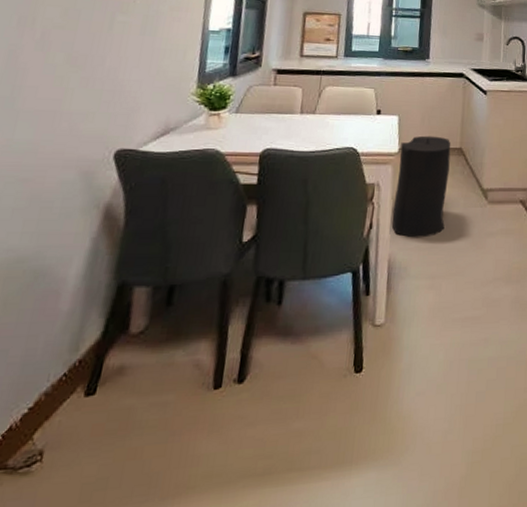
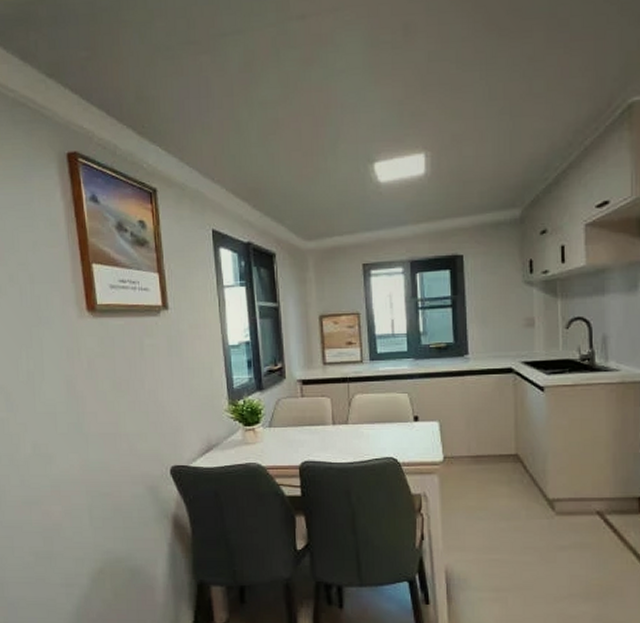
trash can: present [391,135,451,238] -> none [444,442,505,550]

